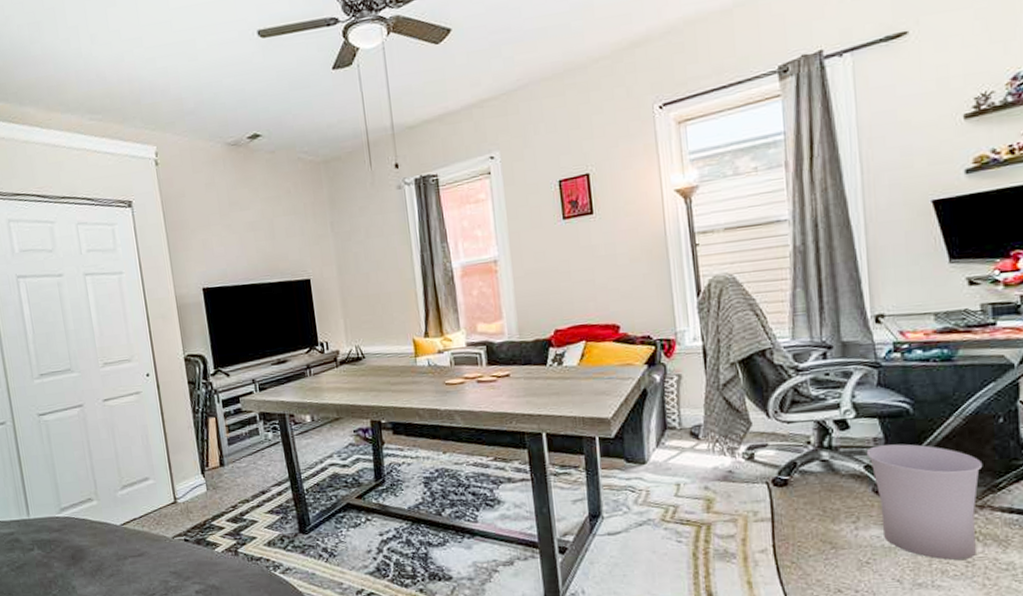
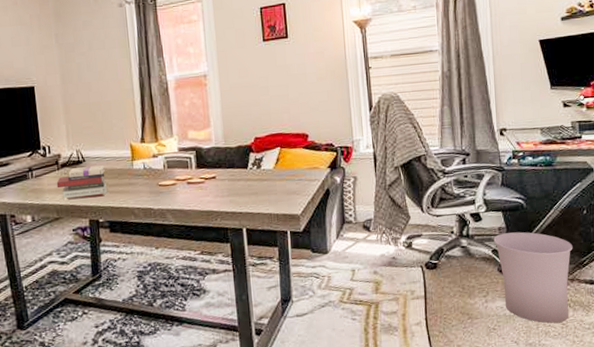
books: none [335,362,390,399] -> present [56,165,108,199]

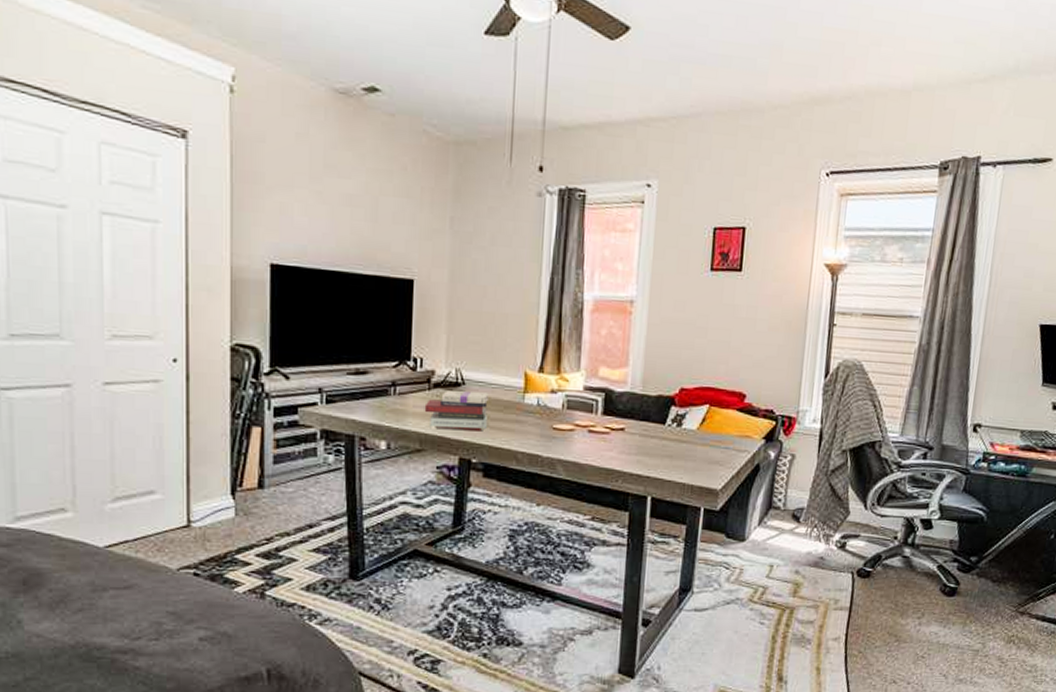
waste bin: present [493,232,573,324] -> none [941,548,1031,659]

